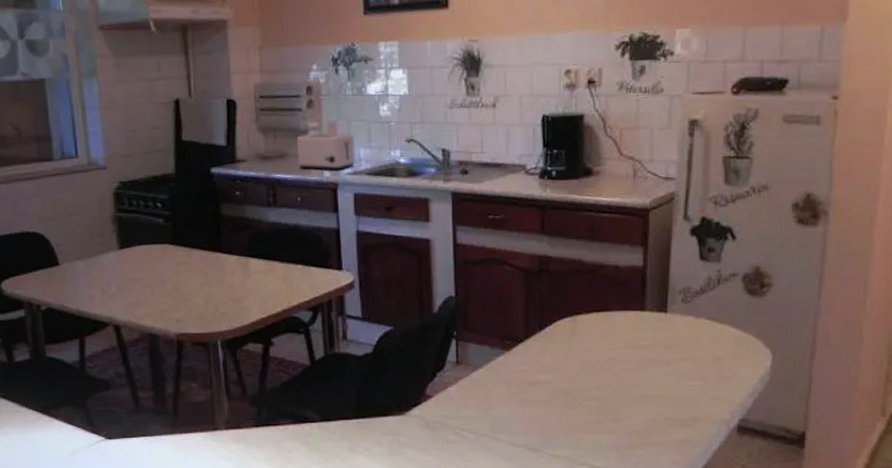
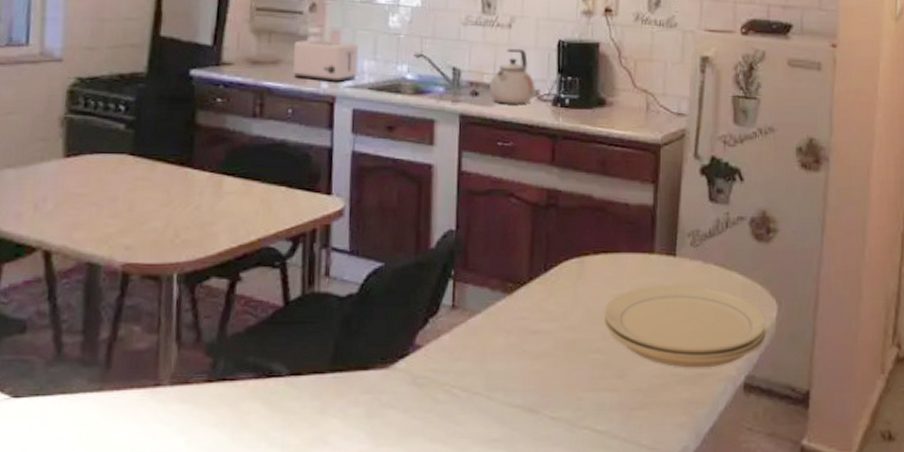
kettle: none [478,126,523,181] -> present [489,48,537,105]
plate: none [597,338,761,413] -> present [603,284,767,368]

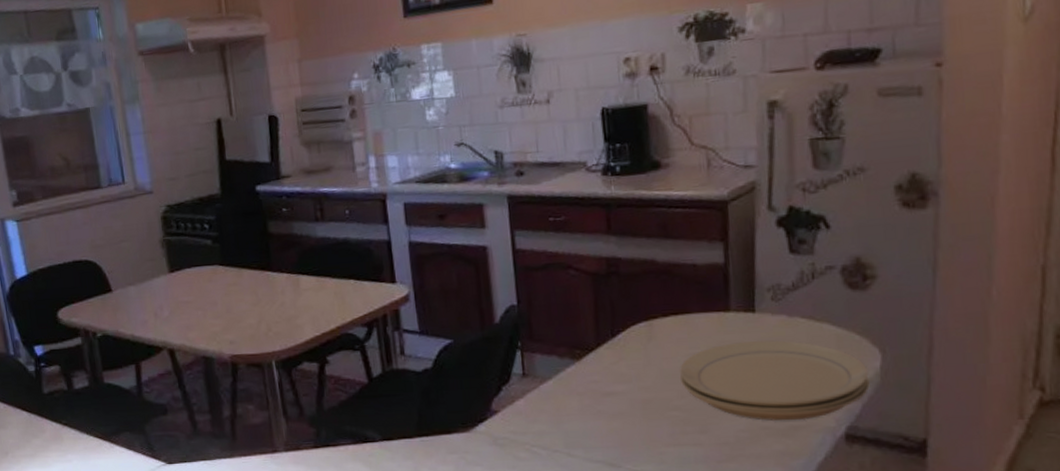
toaster: present [293,39,359,82] -> none [341,141,404,182]
kettle: present [489,48,537,105] -> none [533,122,584,180]

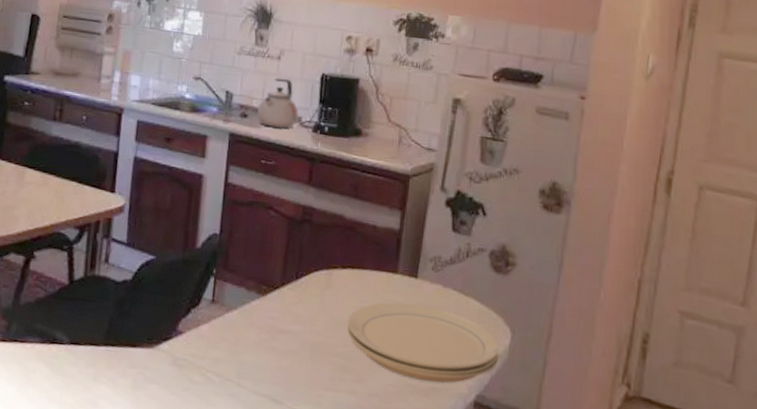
kettle: none [533,122,584,180] -> present [257,77,299,129]

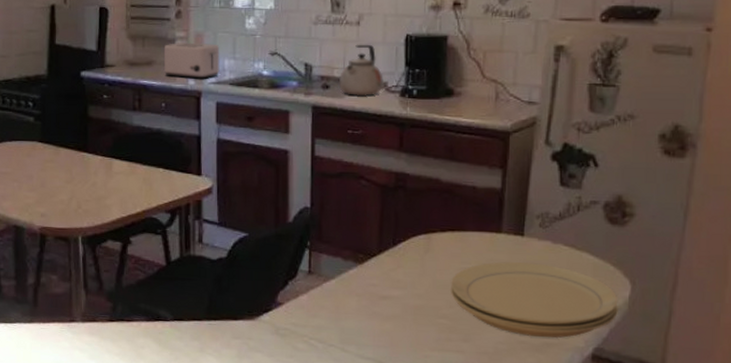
toaster: none [89,57,146,96] -> present [163,42,220,79]

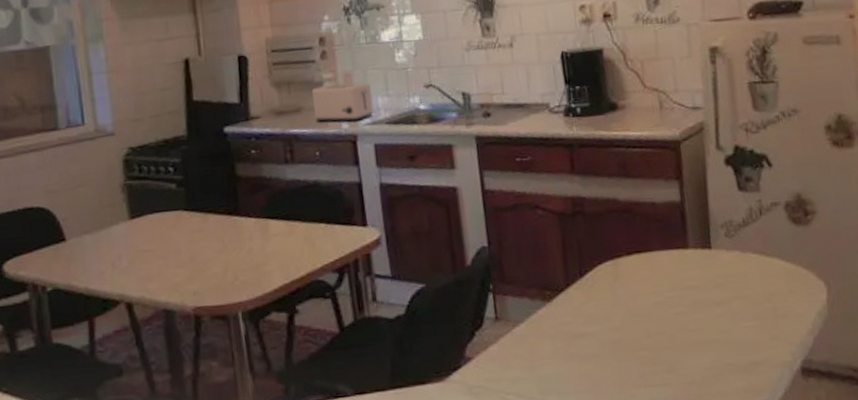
kettle: present [339,44,385,97] -> none [499,65,547,121]
plate: present [450,261,618,339] -> none [645,275,819,357]

